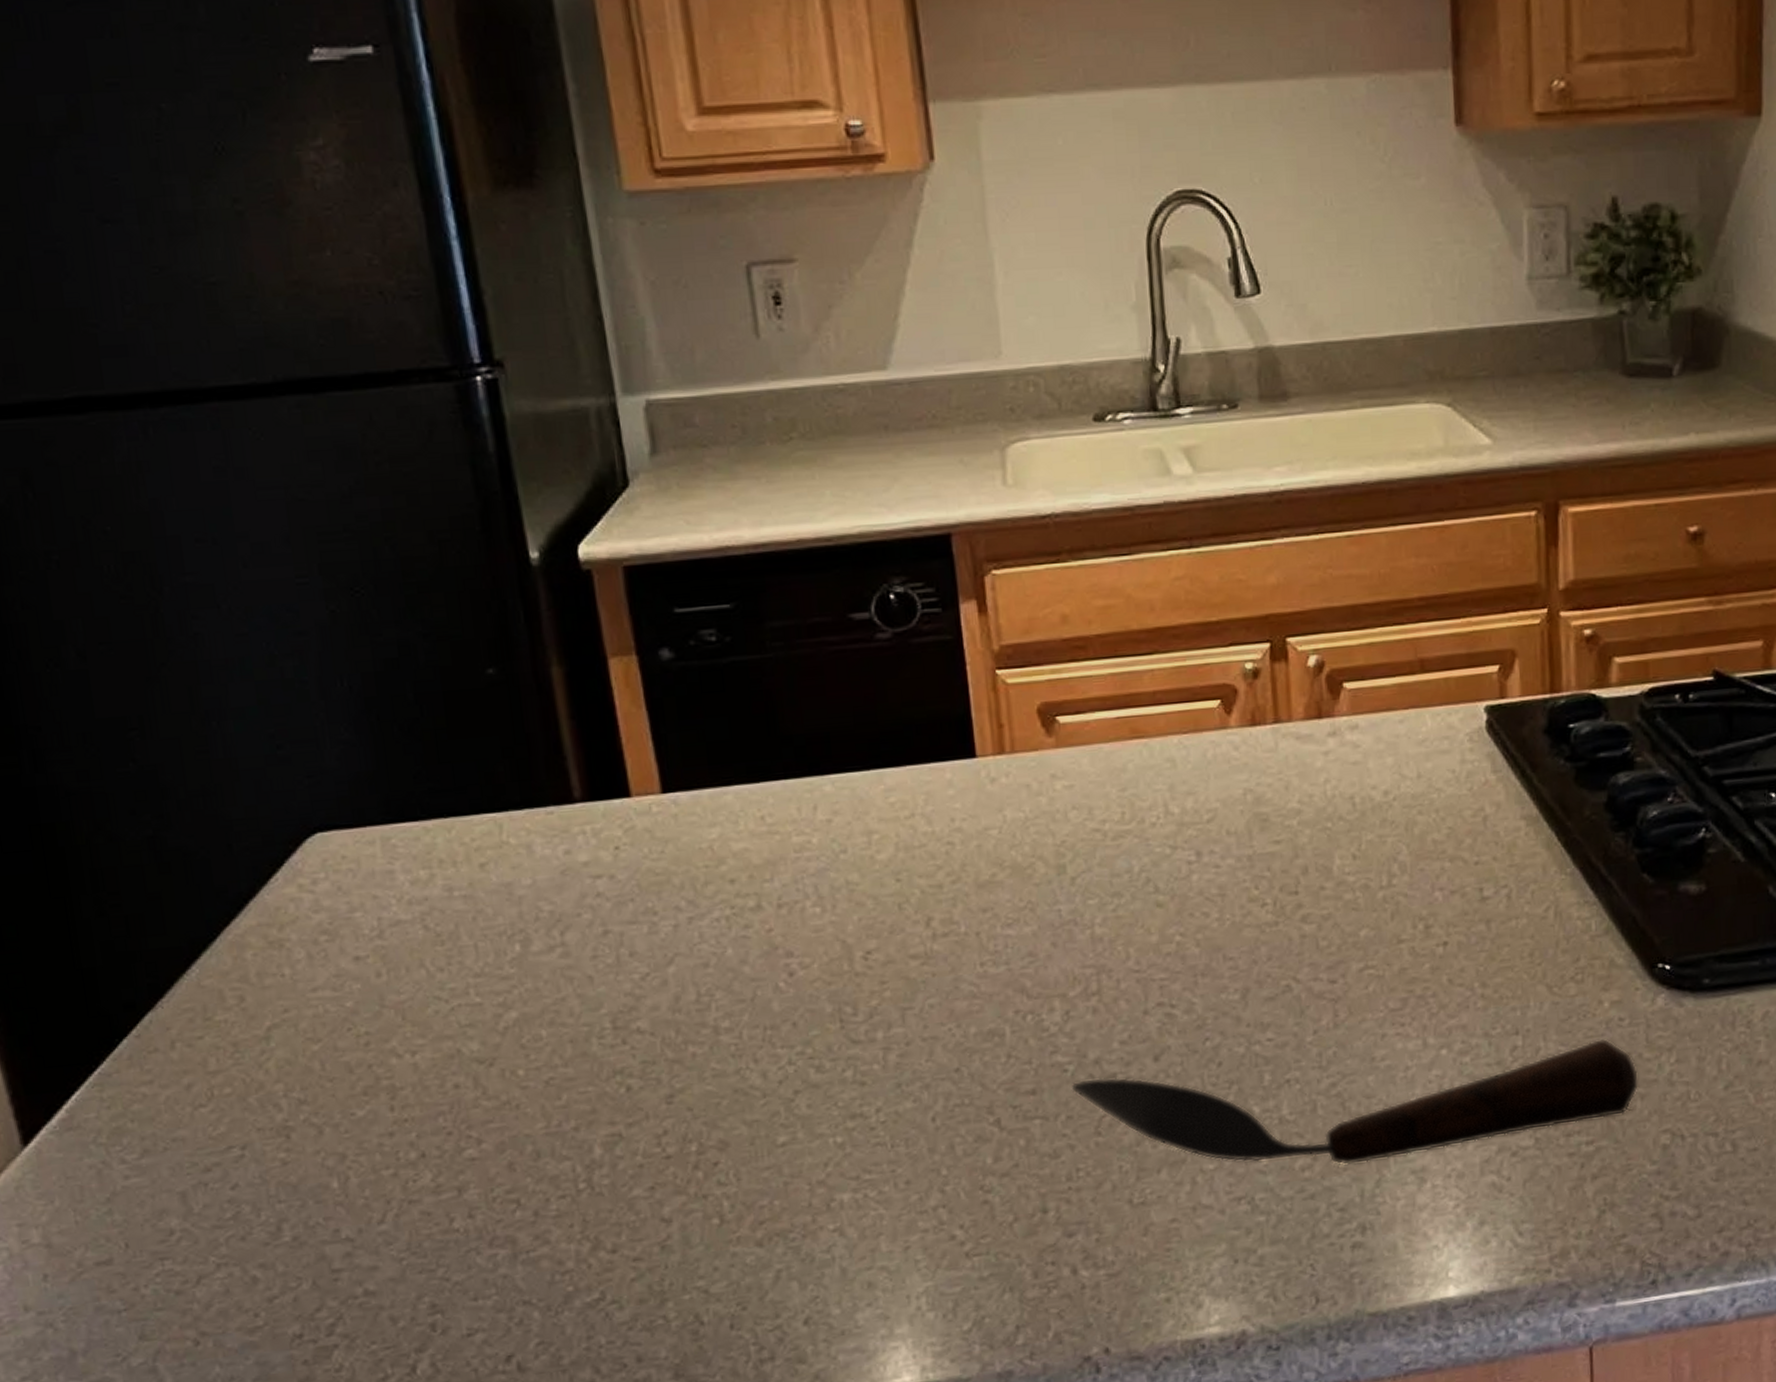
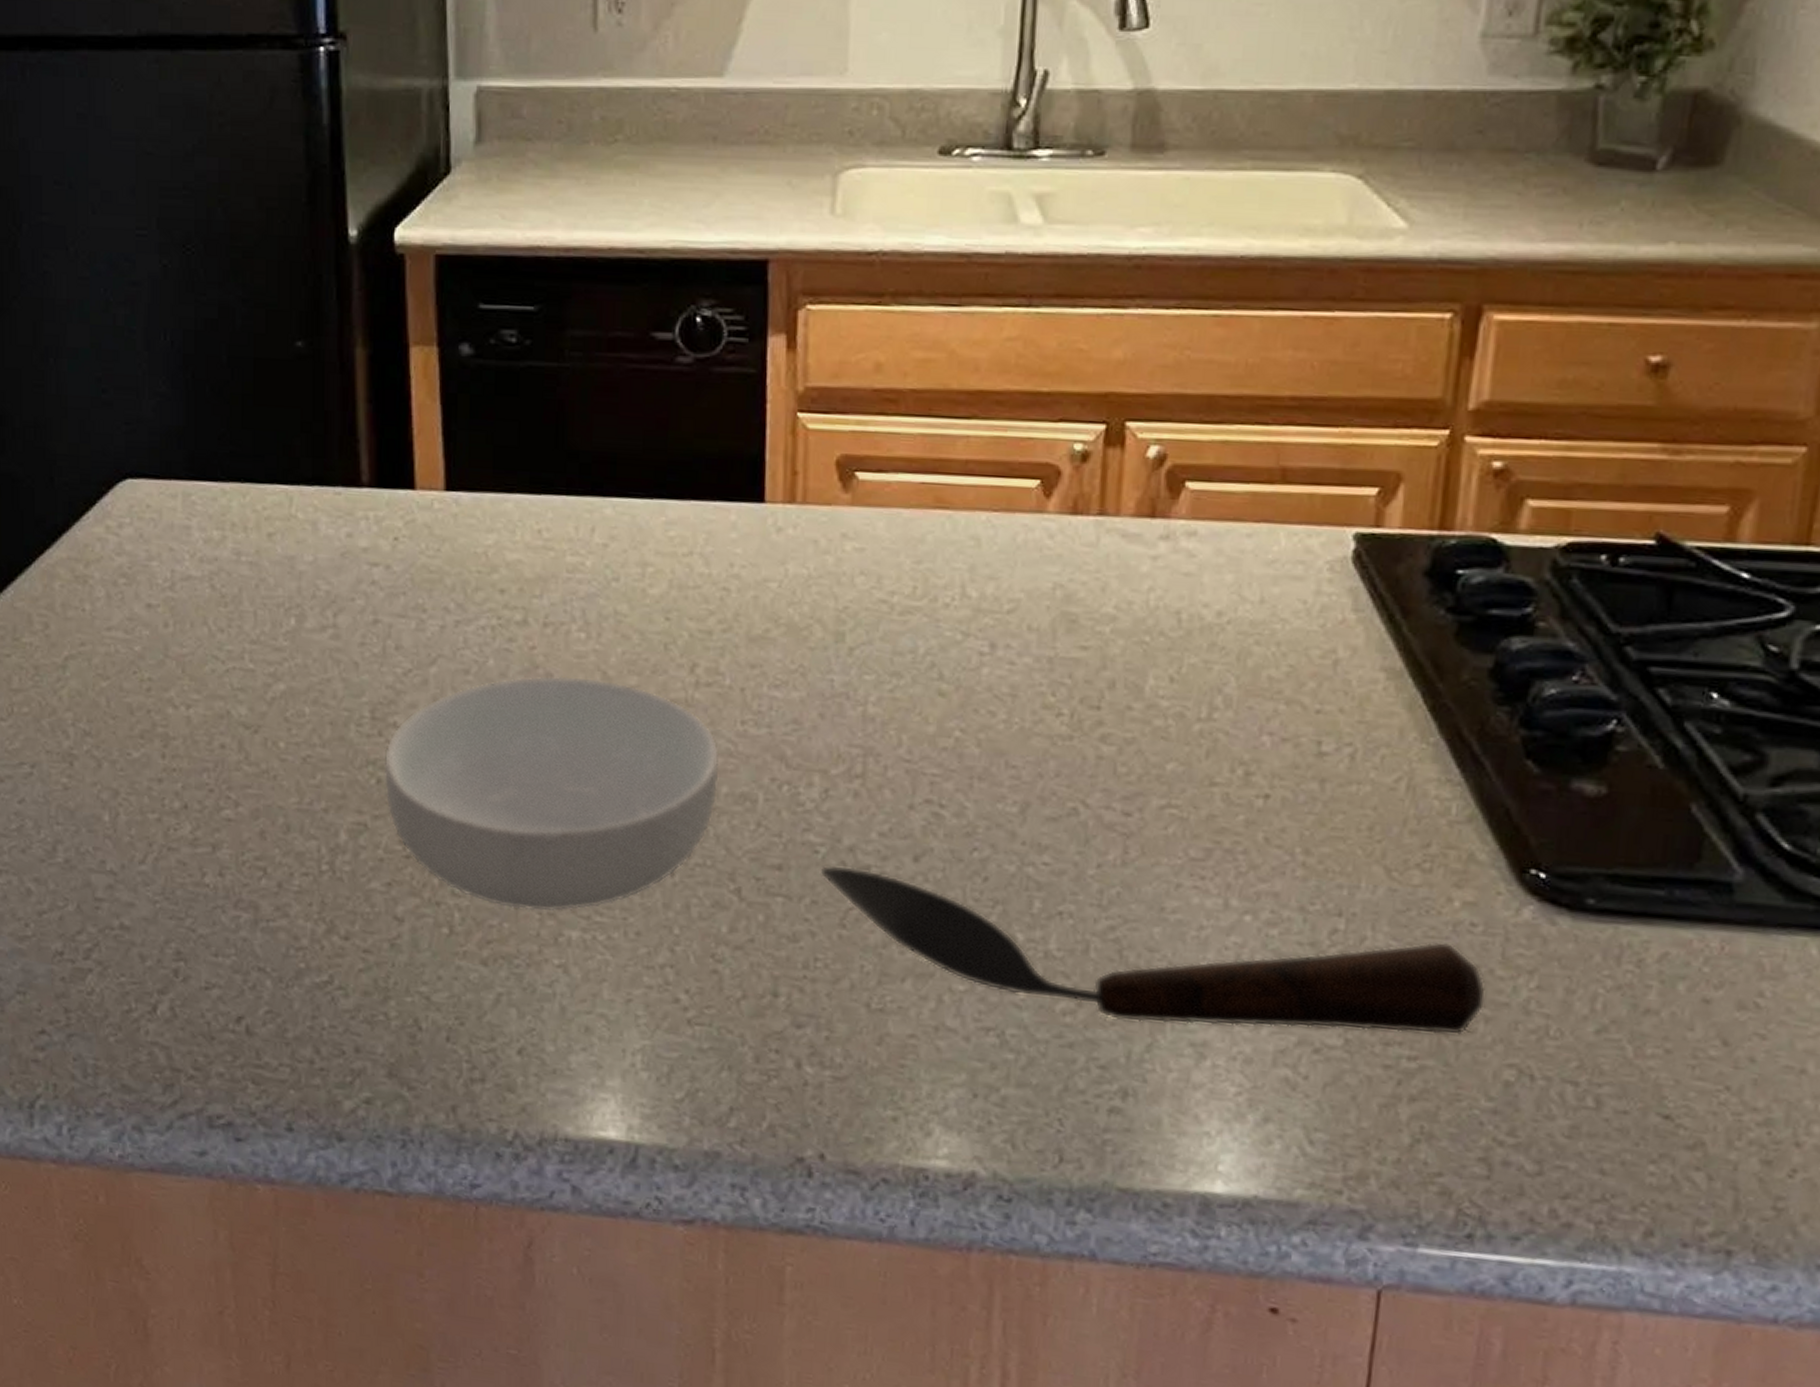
cereal bowl: none [630,947,968,1186] -> present [383,675,720,913]

